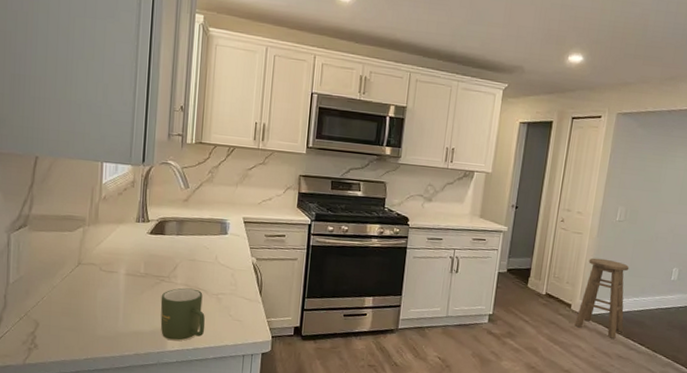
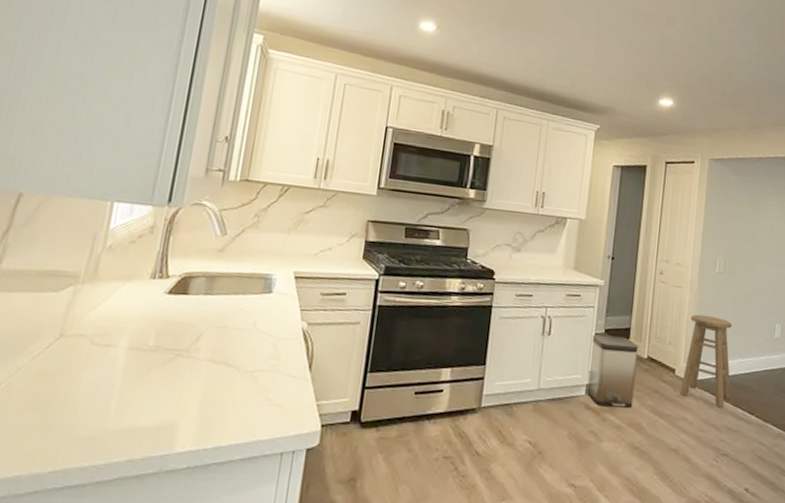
mug: present [160,288,205,342] -> none [169,364,233,439]
pedal bin: none [489,273,538,335] -> present [587,334,638,408]

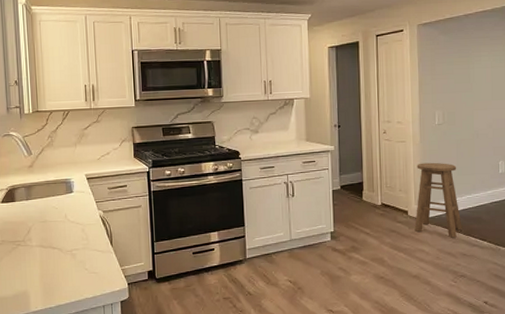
pedal bin: present [587,334,638,408] -> none [330,190,374,248]

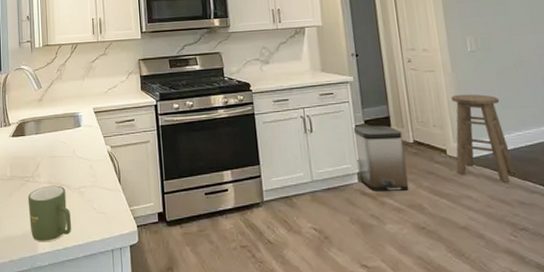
mug: none [19,248,64,302] -> present [28,185,72,243]
pedal bin: none [330,190,374,248] -> present [353,125,409,191]

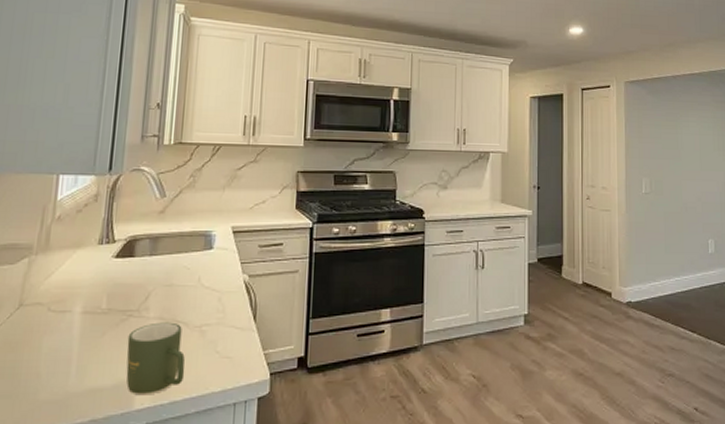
pedal bin: present [353,125,409,191] -> none [525,264,572,335]
bar stool: present [451,94,516,182] -> none [618,236,670,328]

